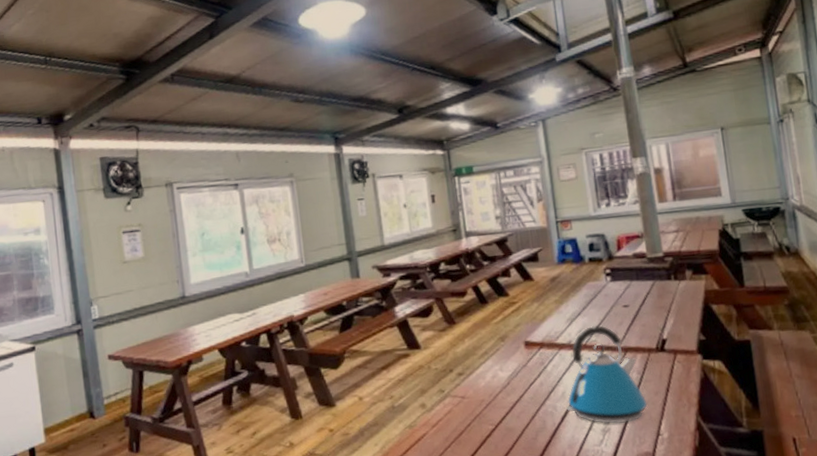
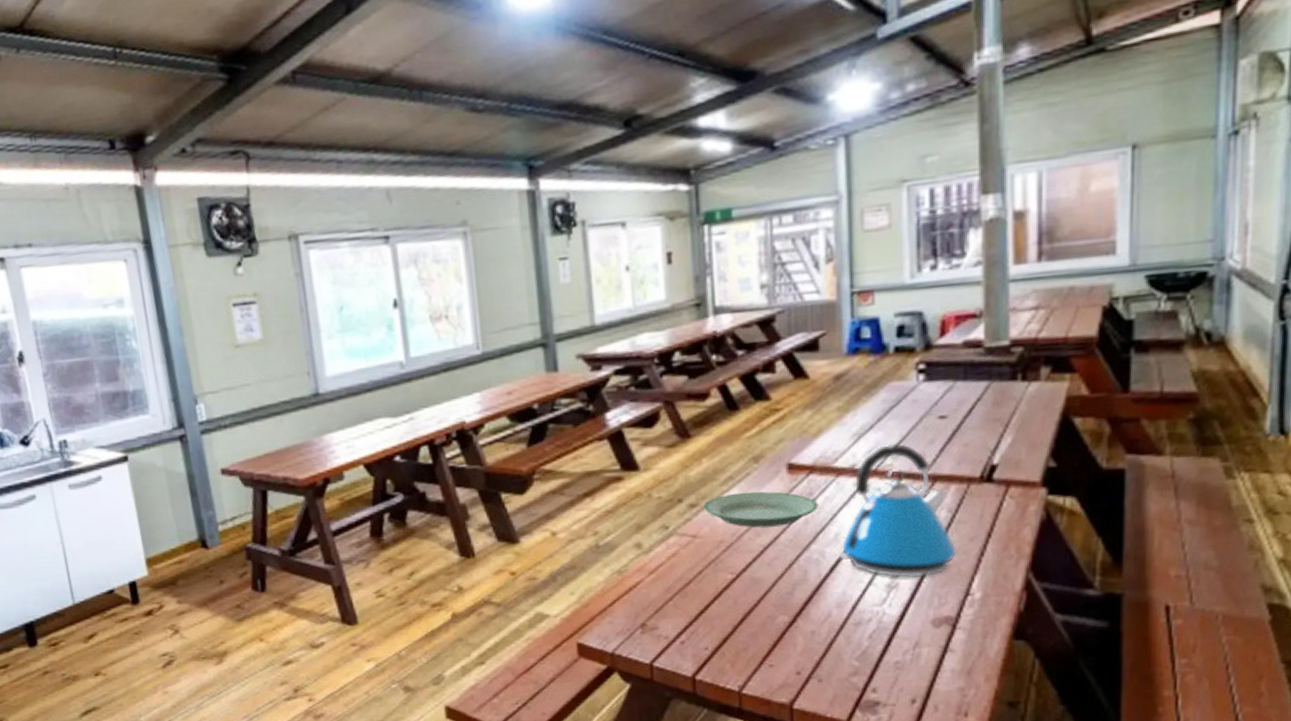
plate: none [467,362,549,390] -> present [702,491,819,528]

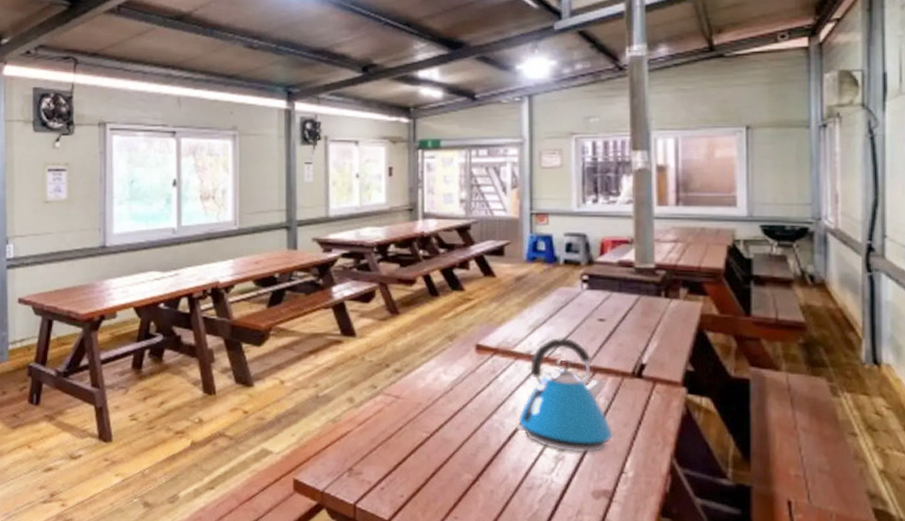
plate: present [702,491,819,528] -> none [405,364,500,396]

